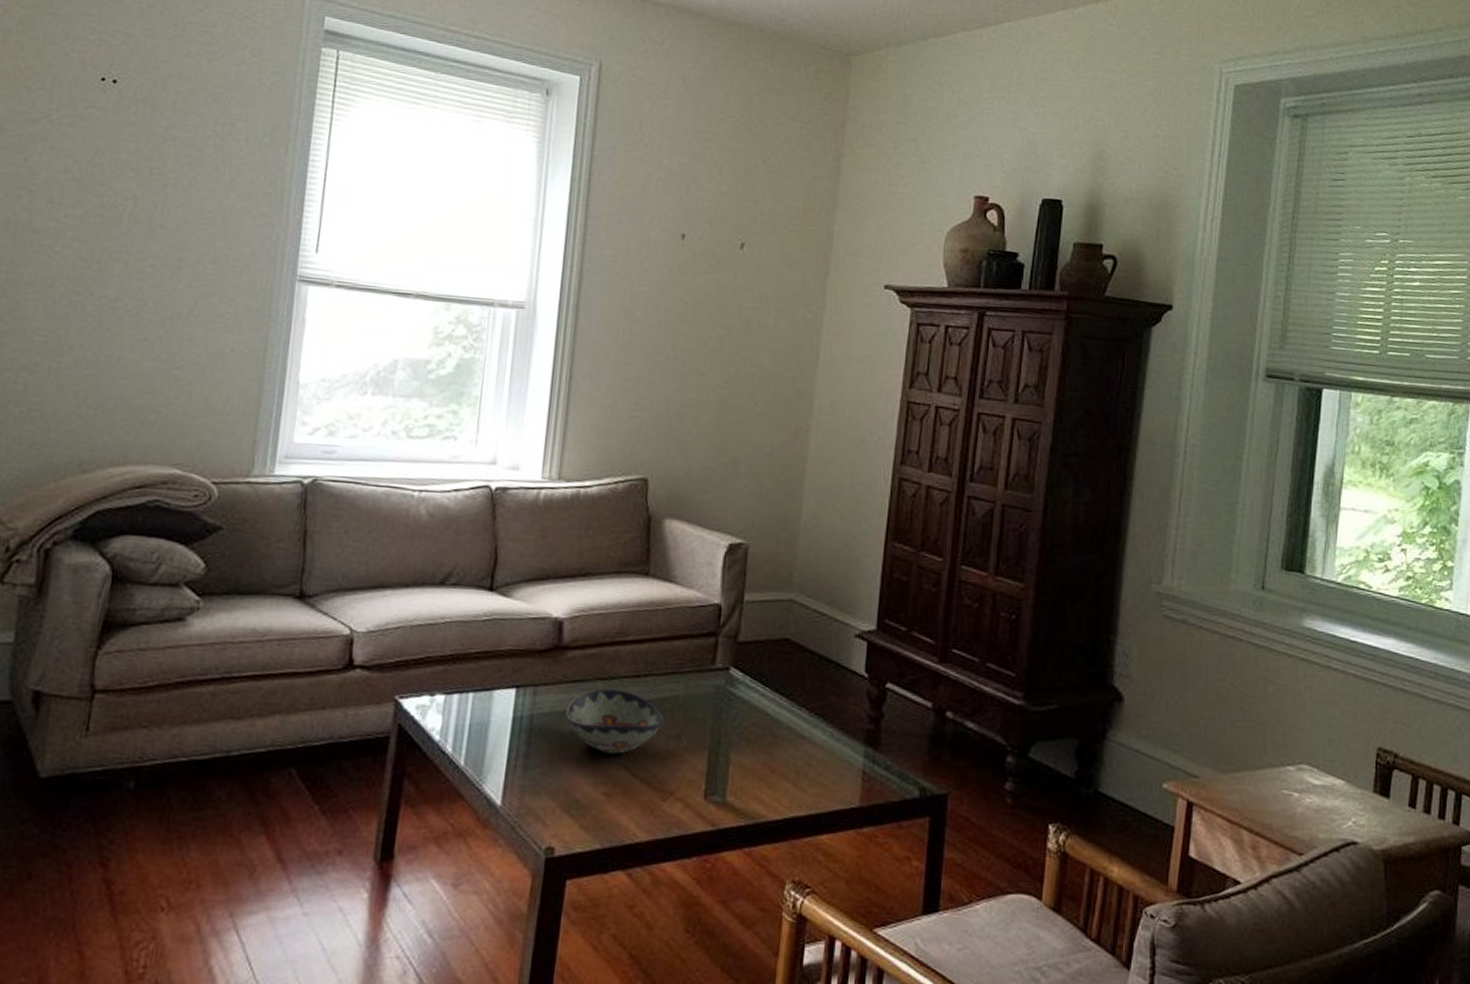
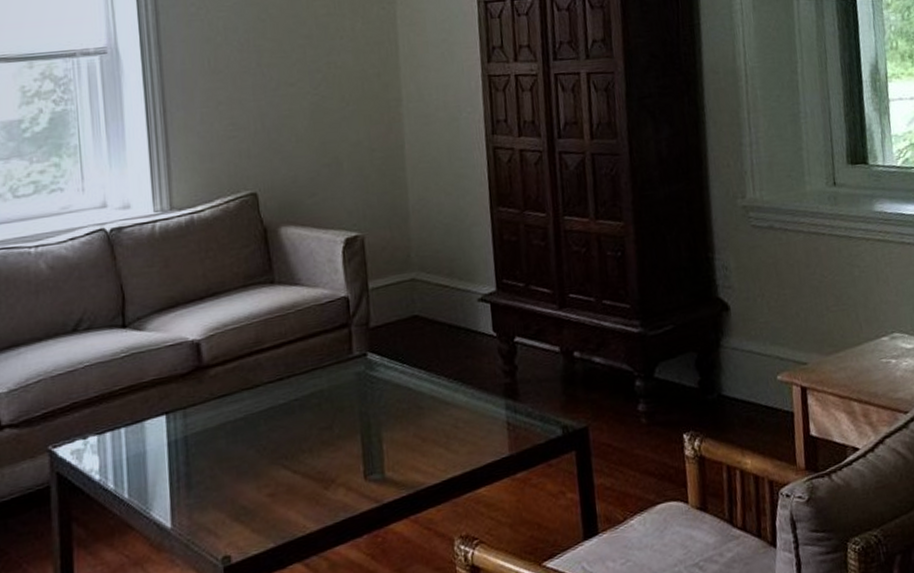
decorative bowl: present [566,688,665,754] -> none [218,395,314,458]

